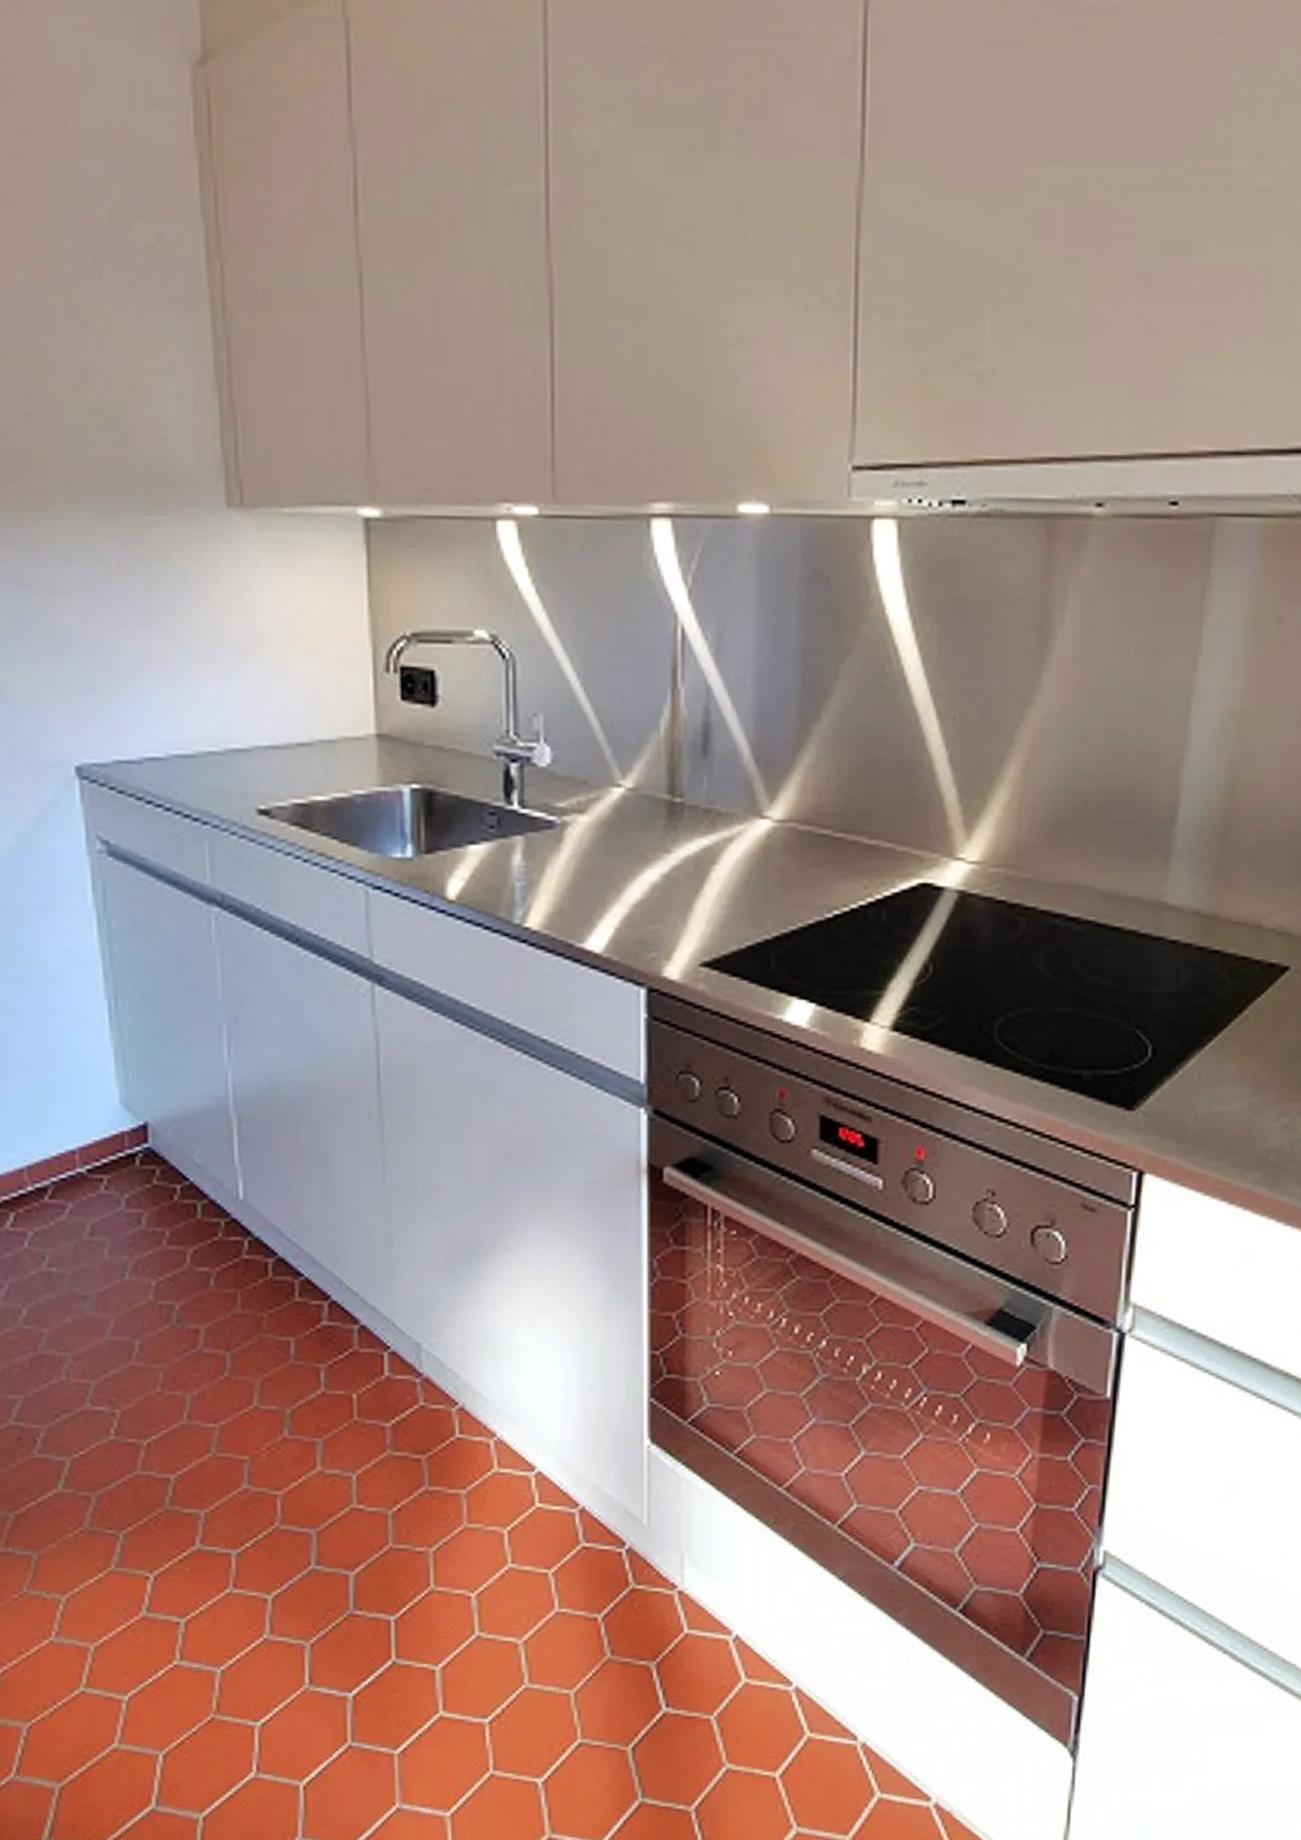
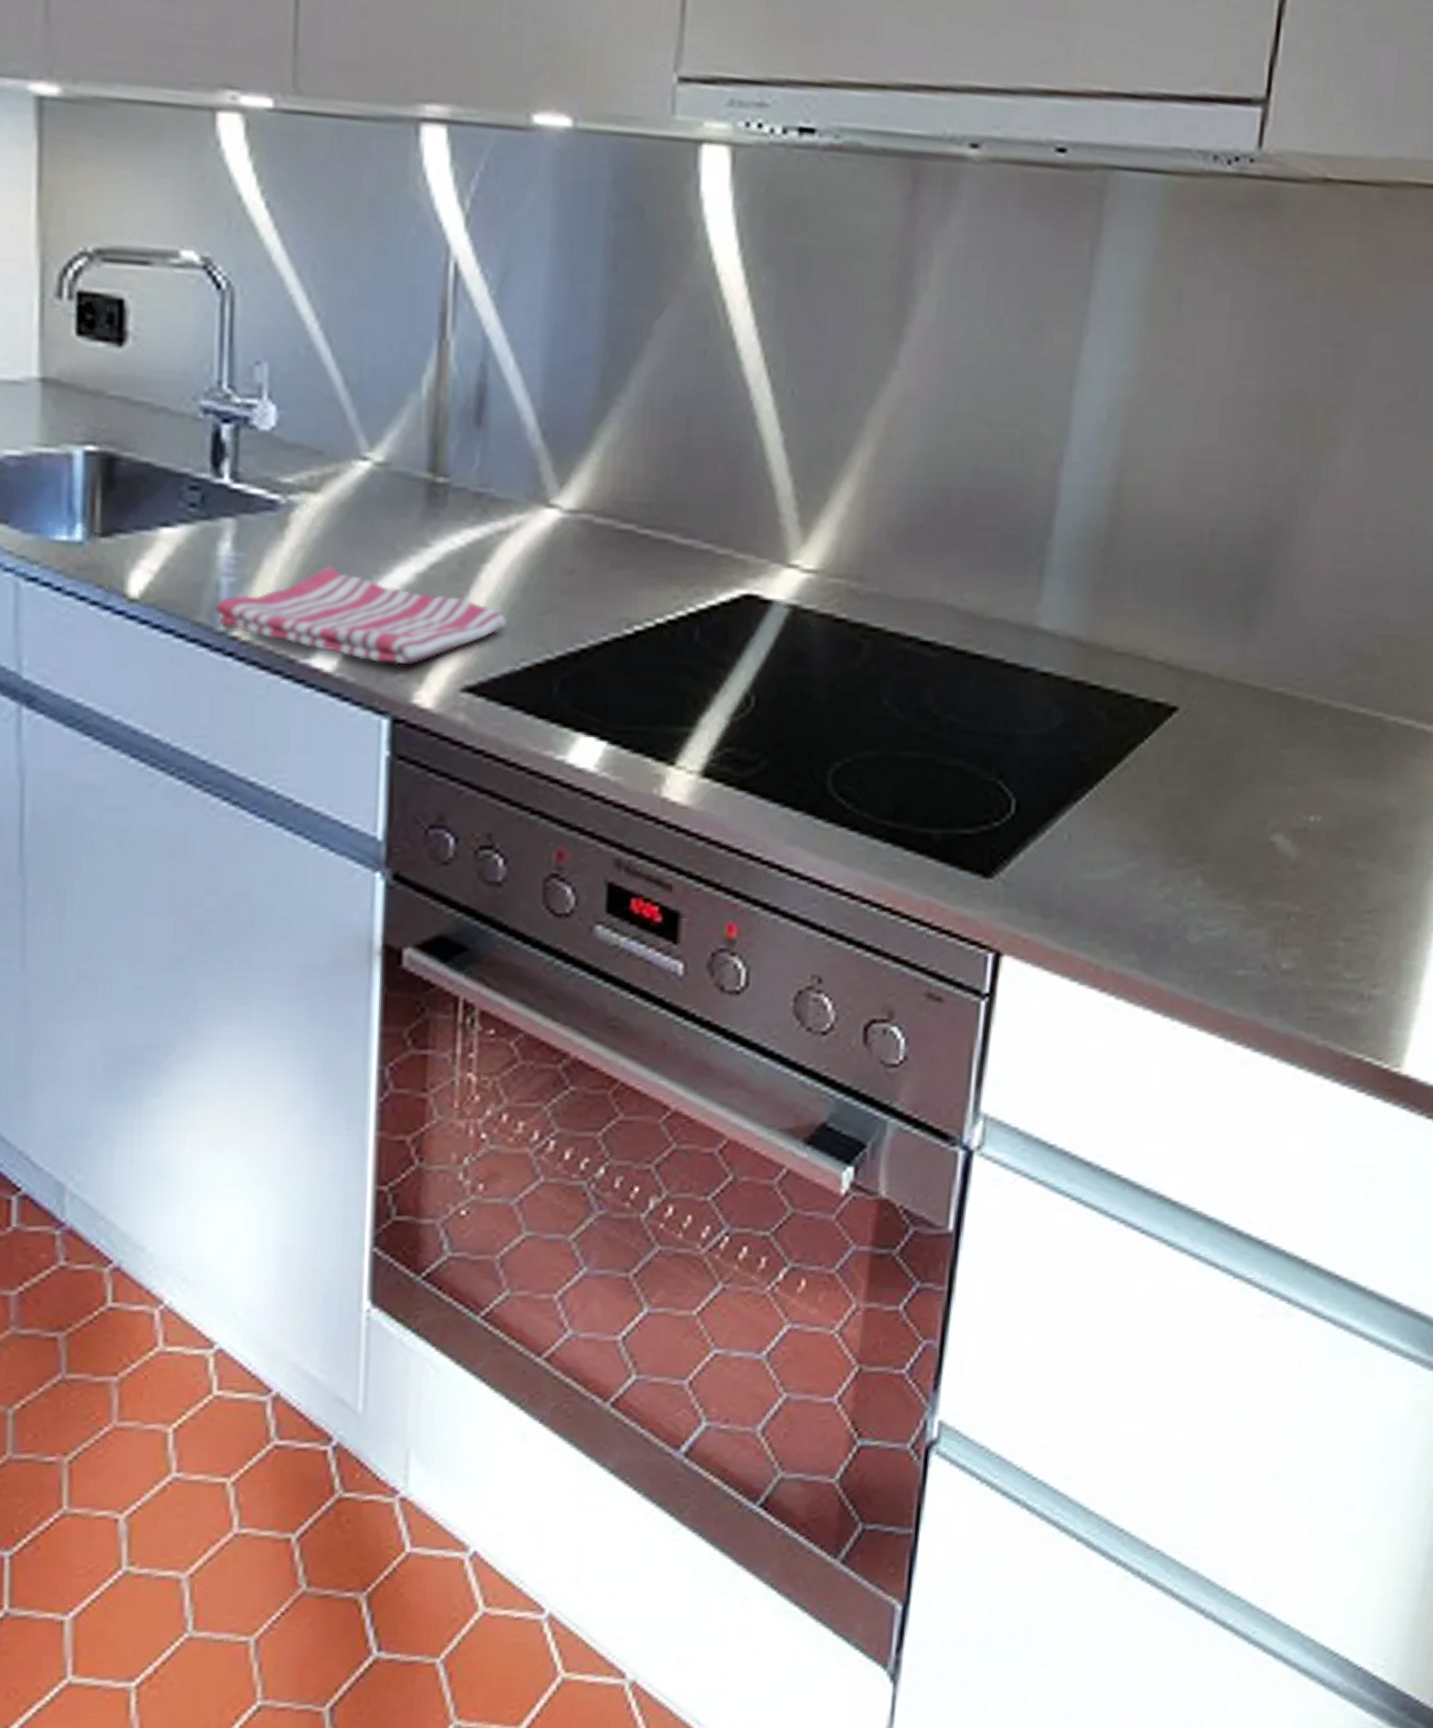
dish towel: none [512,870,734,946] -> present [215,565,508,665]

